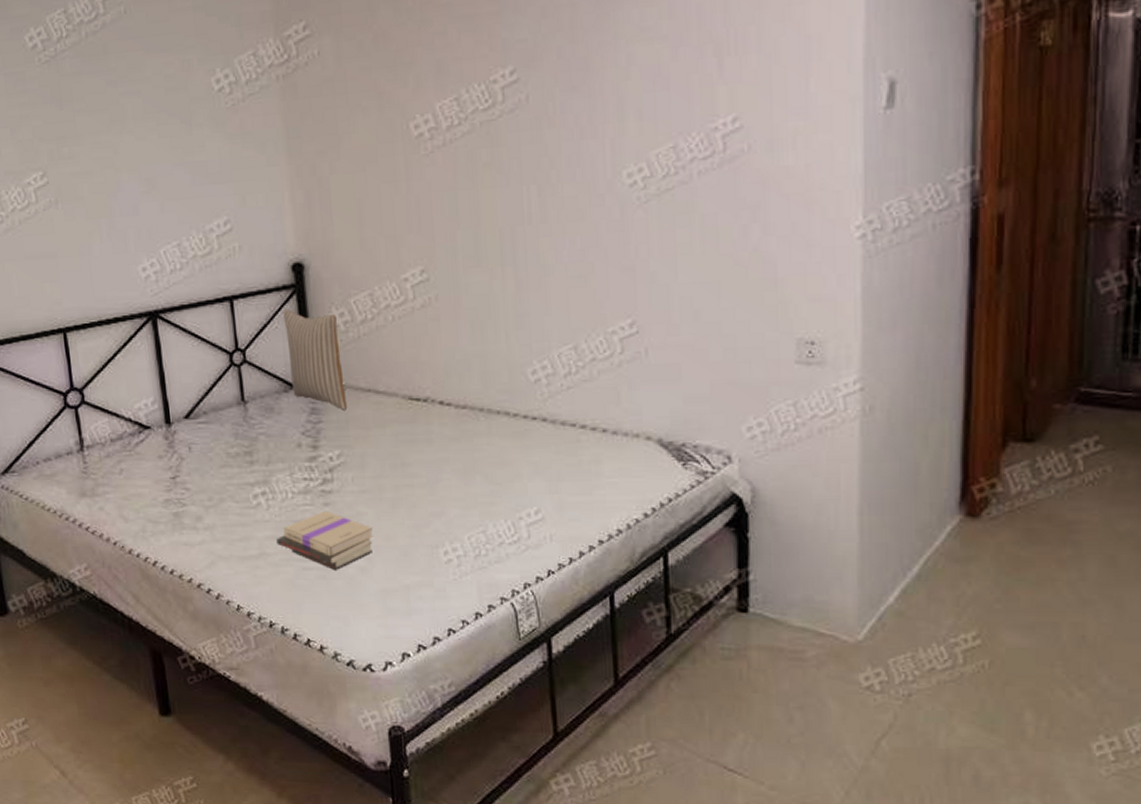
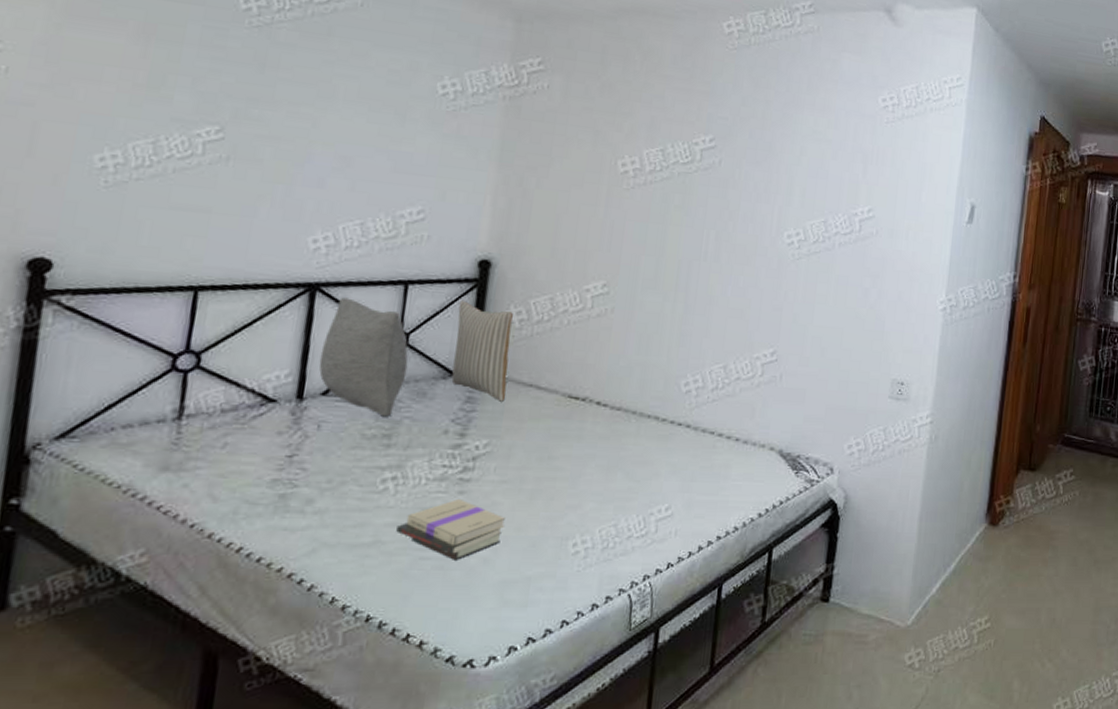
pillow: none [174,321,252,435] -> present [319,297,408,417]

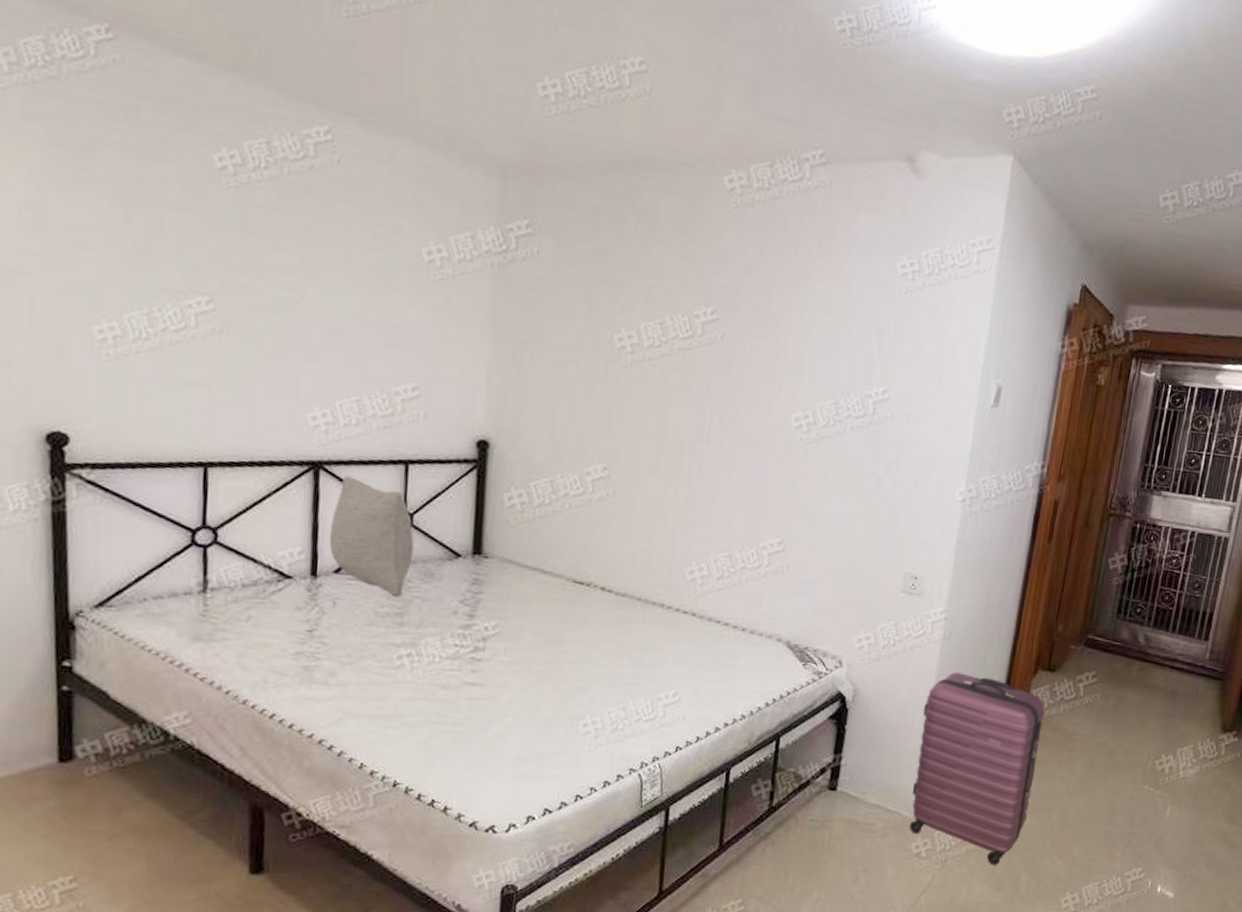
books: present [396,498,505,560] -> none [415,676,517,735]
pillow: present [451,301,513,402] -> none [457,482,514,585]
suitcase: none [901,475,1028,673] -> present [909,672,1045,865]

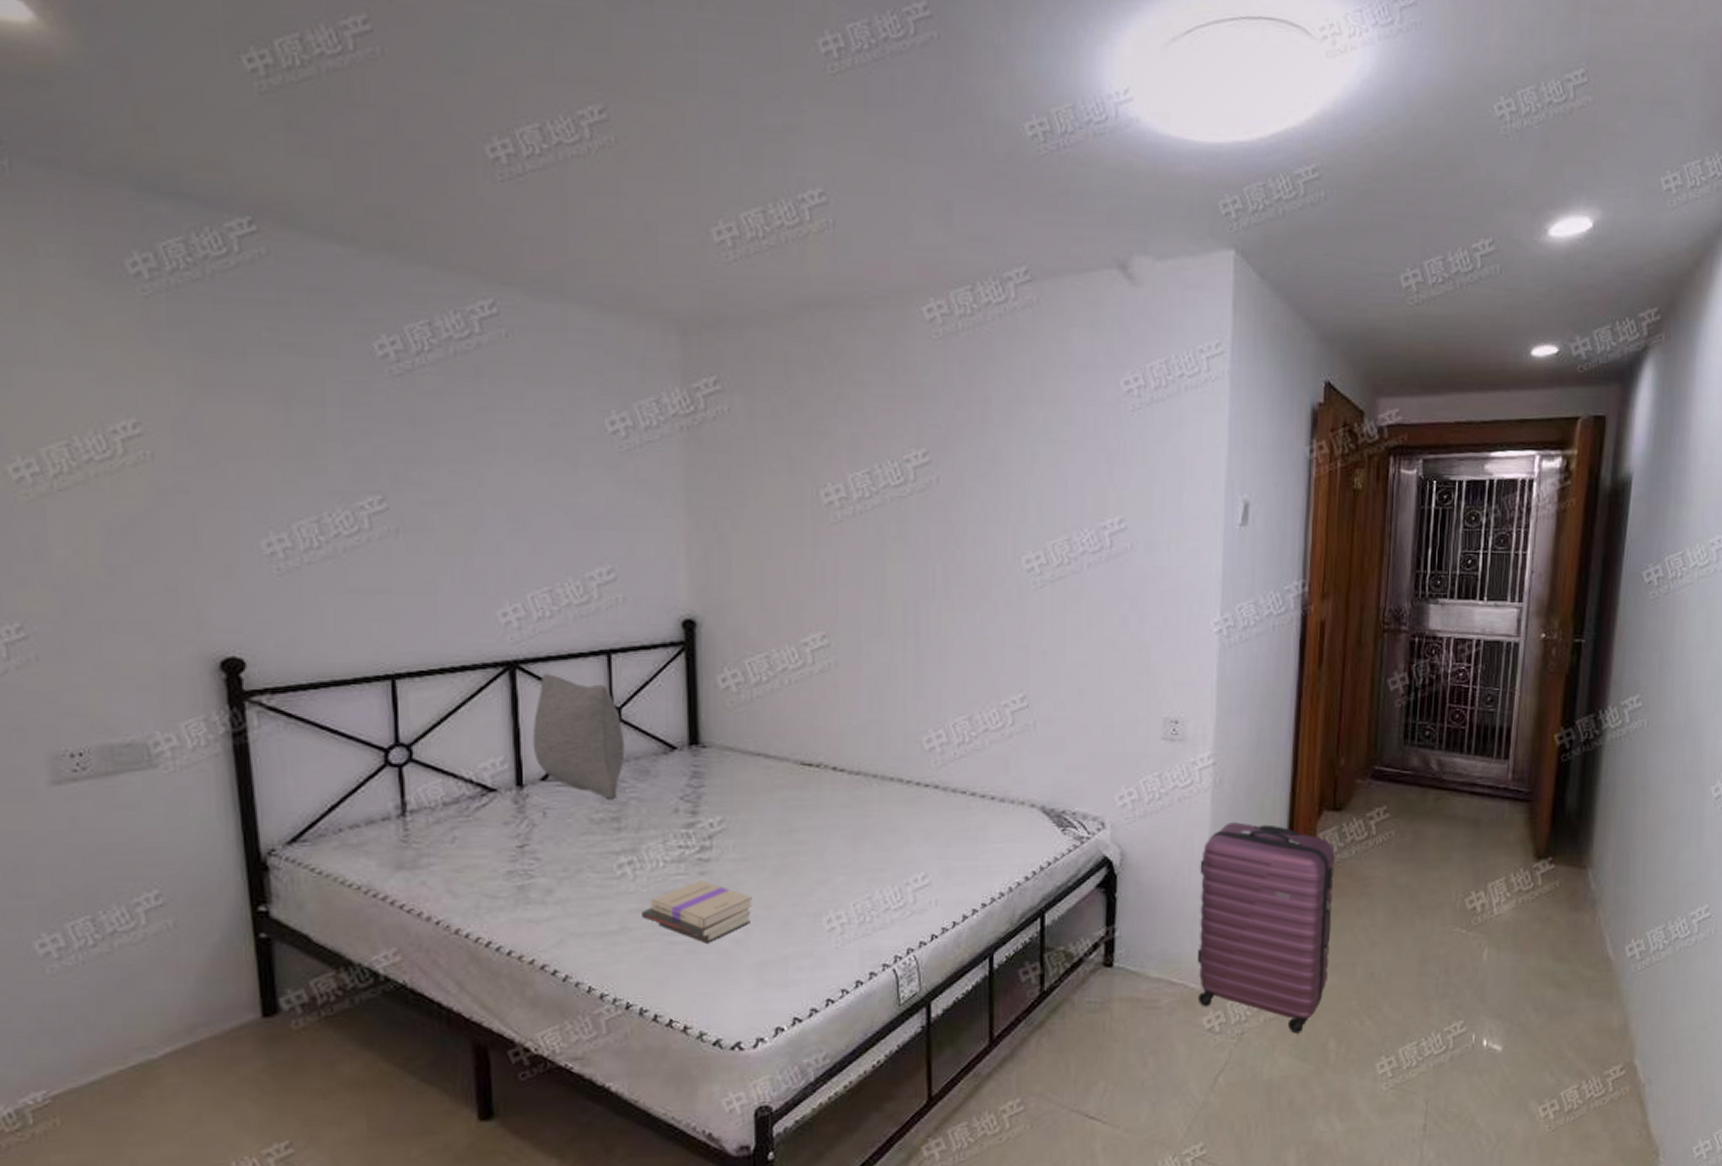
books: none [415,676,517,735] -> present [642,879,752,943]

